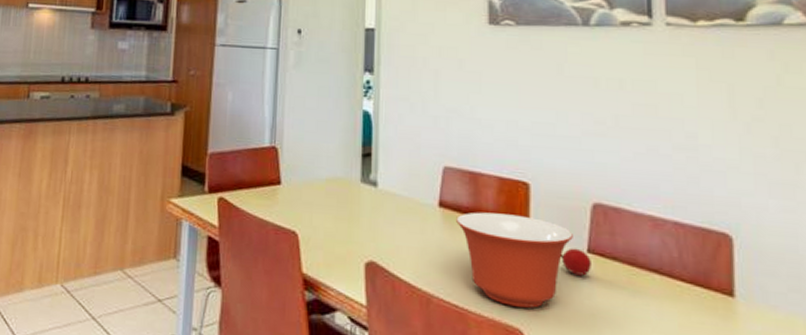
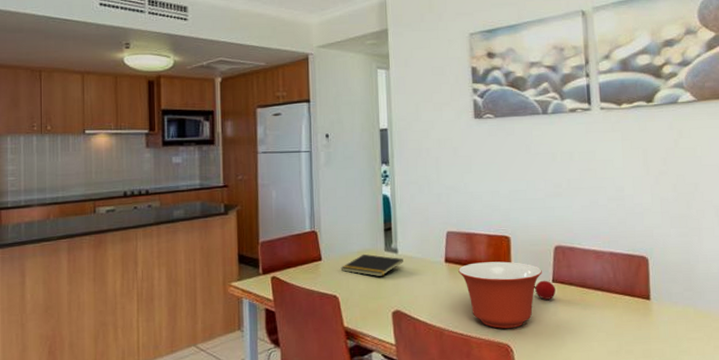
notepad: none [303,182,384,216] -> present [340,254,403,277]

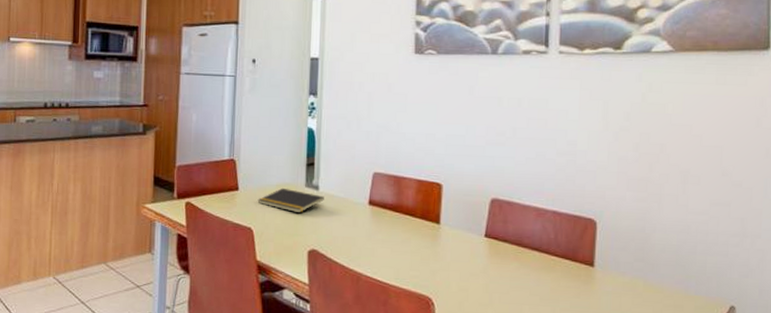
mixing bowl: present [458,261,542,329] -> none [382,208,474,281]
fruit: present [534,280,556,300] -> none [463,234,487,255]

